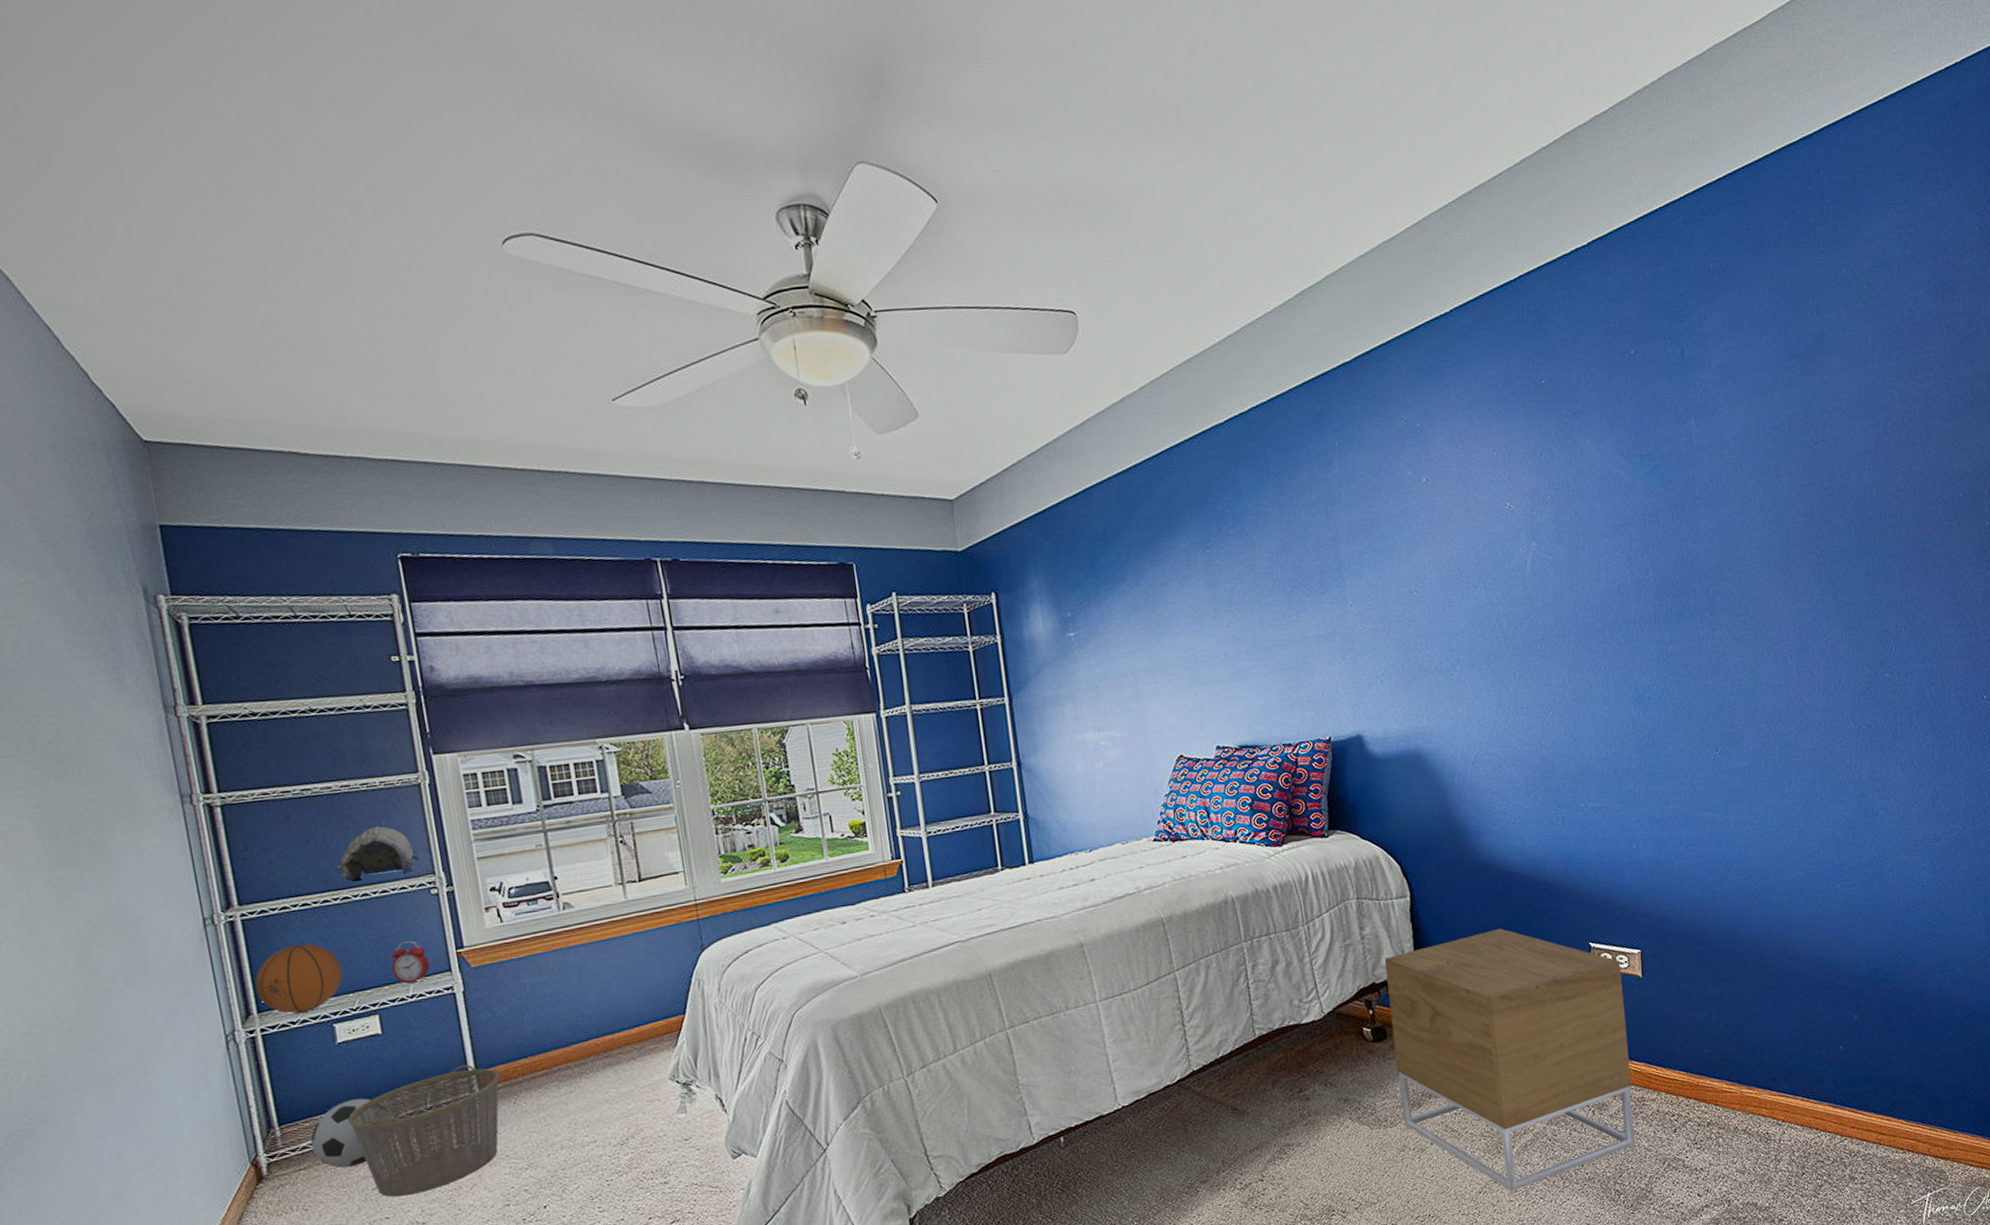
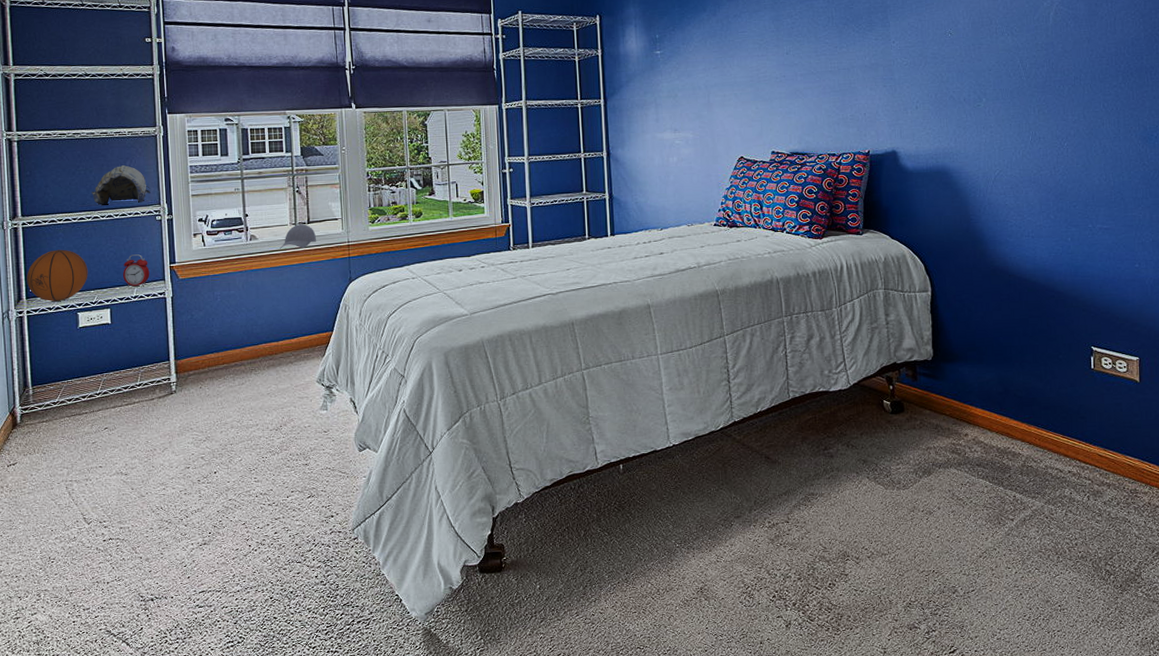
soccer ball: present [310,1098,392,1168] -> none [52,371,112,424]
basket: present [347,1065,500,1197] -> none [80,354,192,451]
baseball cap: none [604,882,654,917] -> present [280,223,317,249]
nightstand: present [1384,928,1635,1193] -> none [905,327,1126,561]

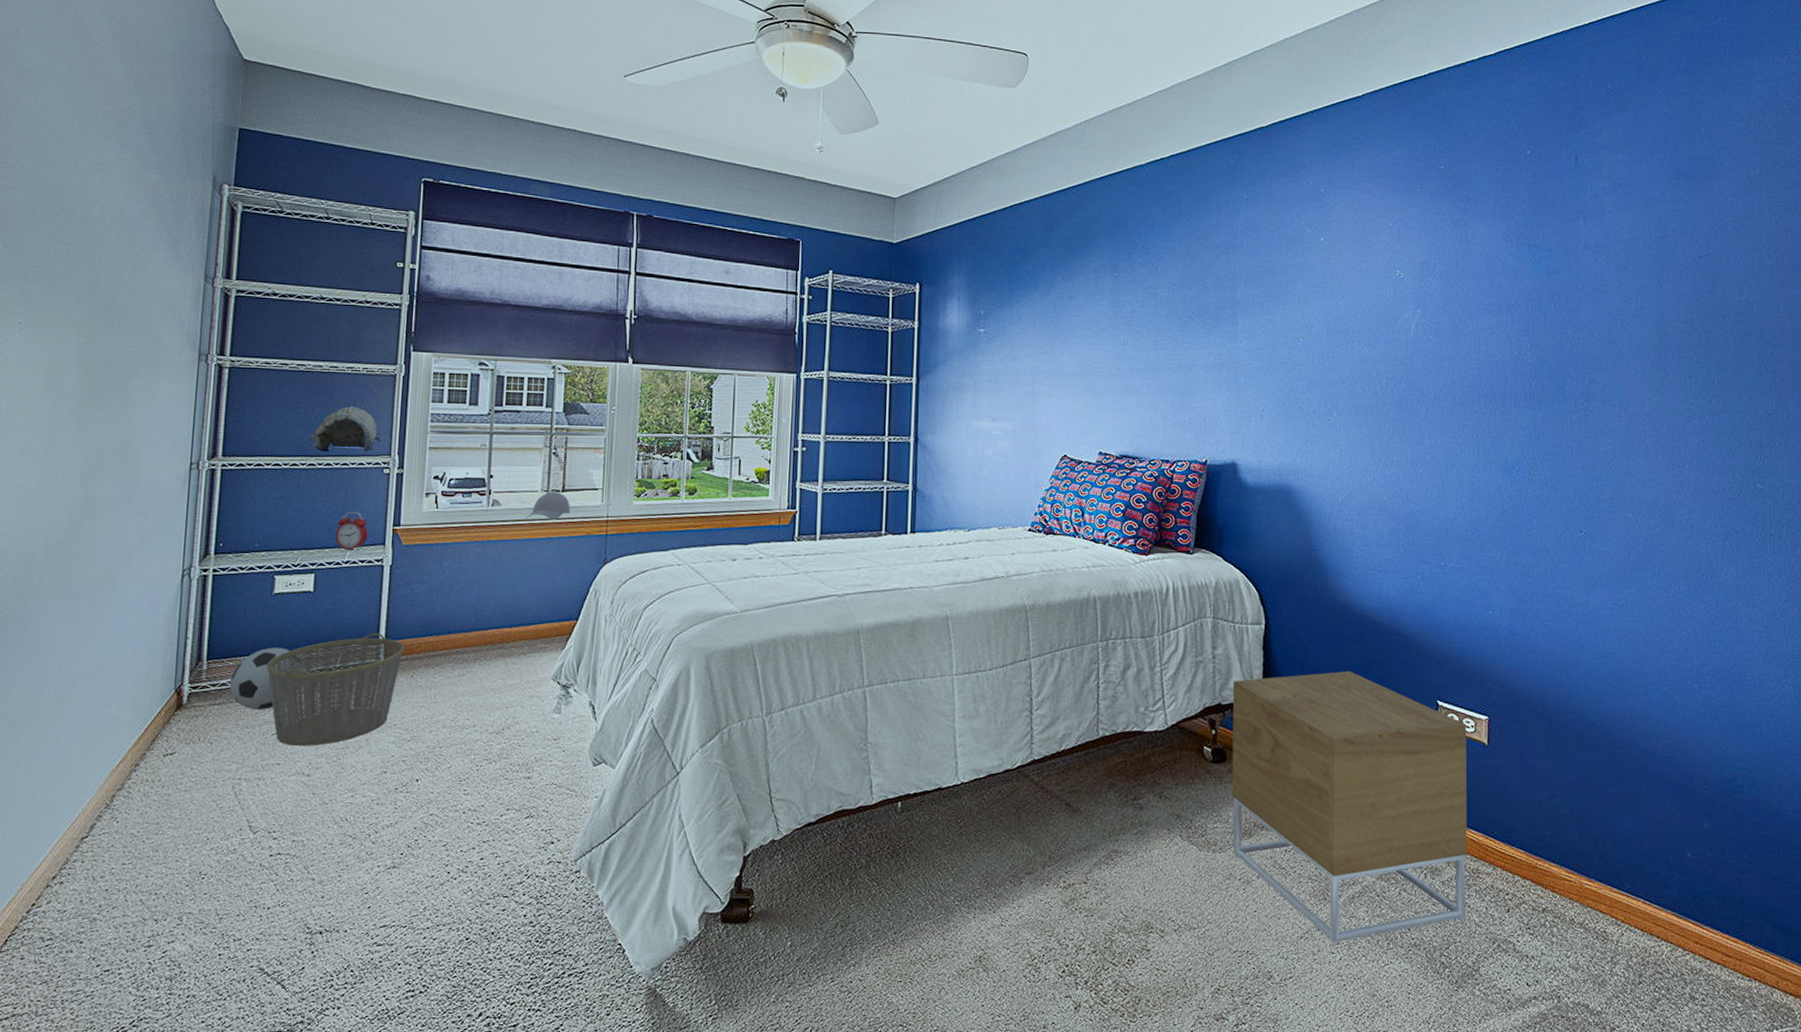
basketball: present [26,249,88,301] -> none [217,499,294,560]
soccer ball: none [52,371,112,424] -> present [229,647,304,710]
basket: none [80,354,192,451] -> present [265,633,405,746]
nightstand: none [905,327,1126,561] -> present [1232,671,1468,945]

